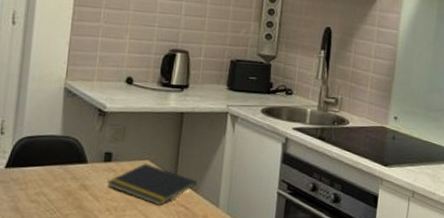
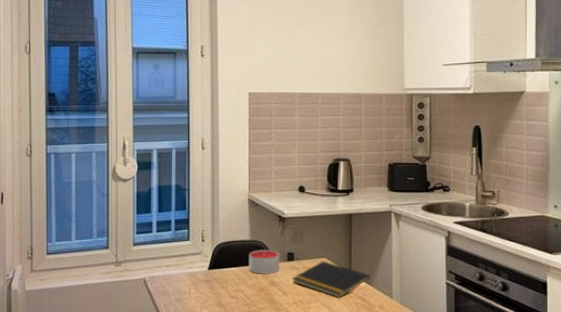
candle: none [55,147,96,176] -> present [248,250,280,274]

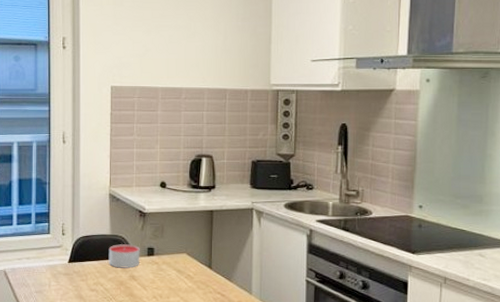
notepad: present [292,261,370,298] -> none [152,256,230,293]

